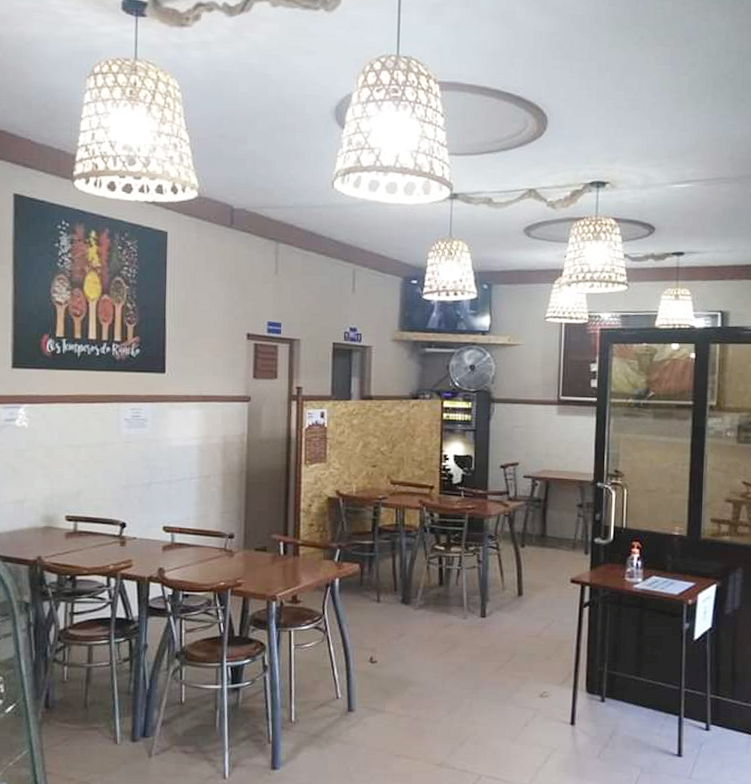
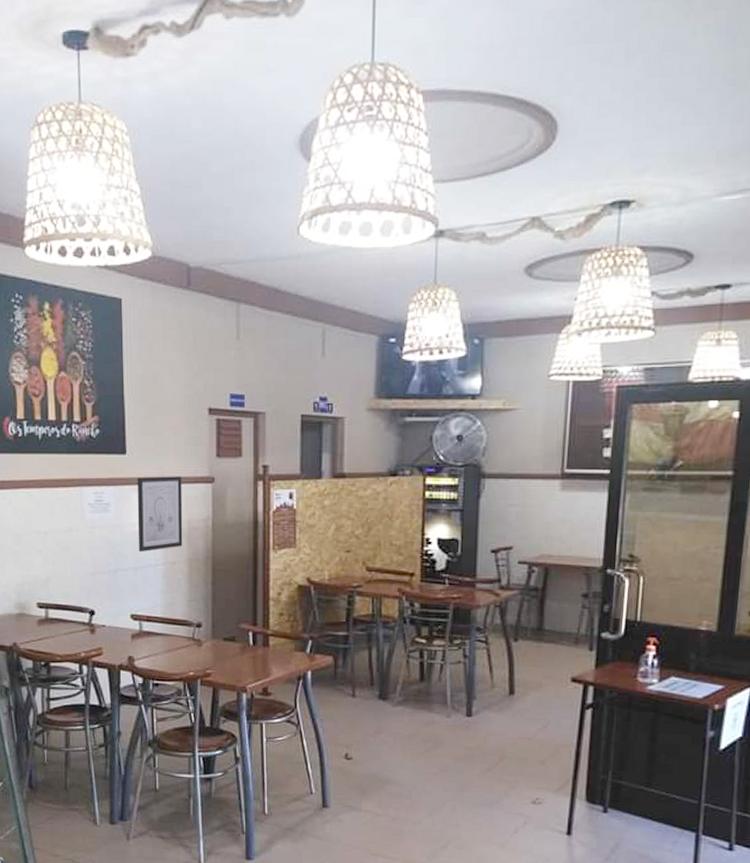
wall art: none [173,394,220,466] -> present [137,476,183,553]

